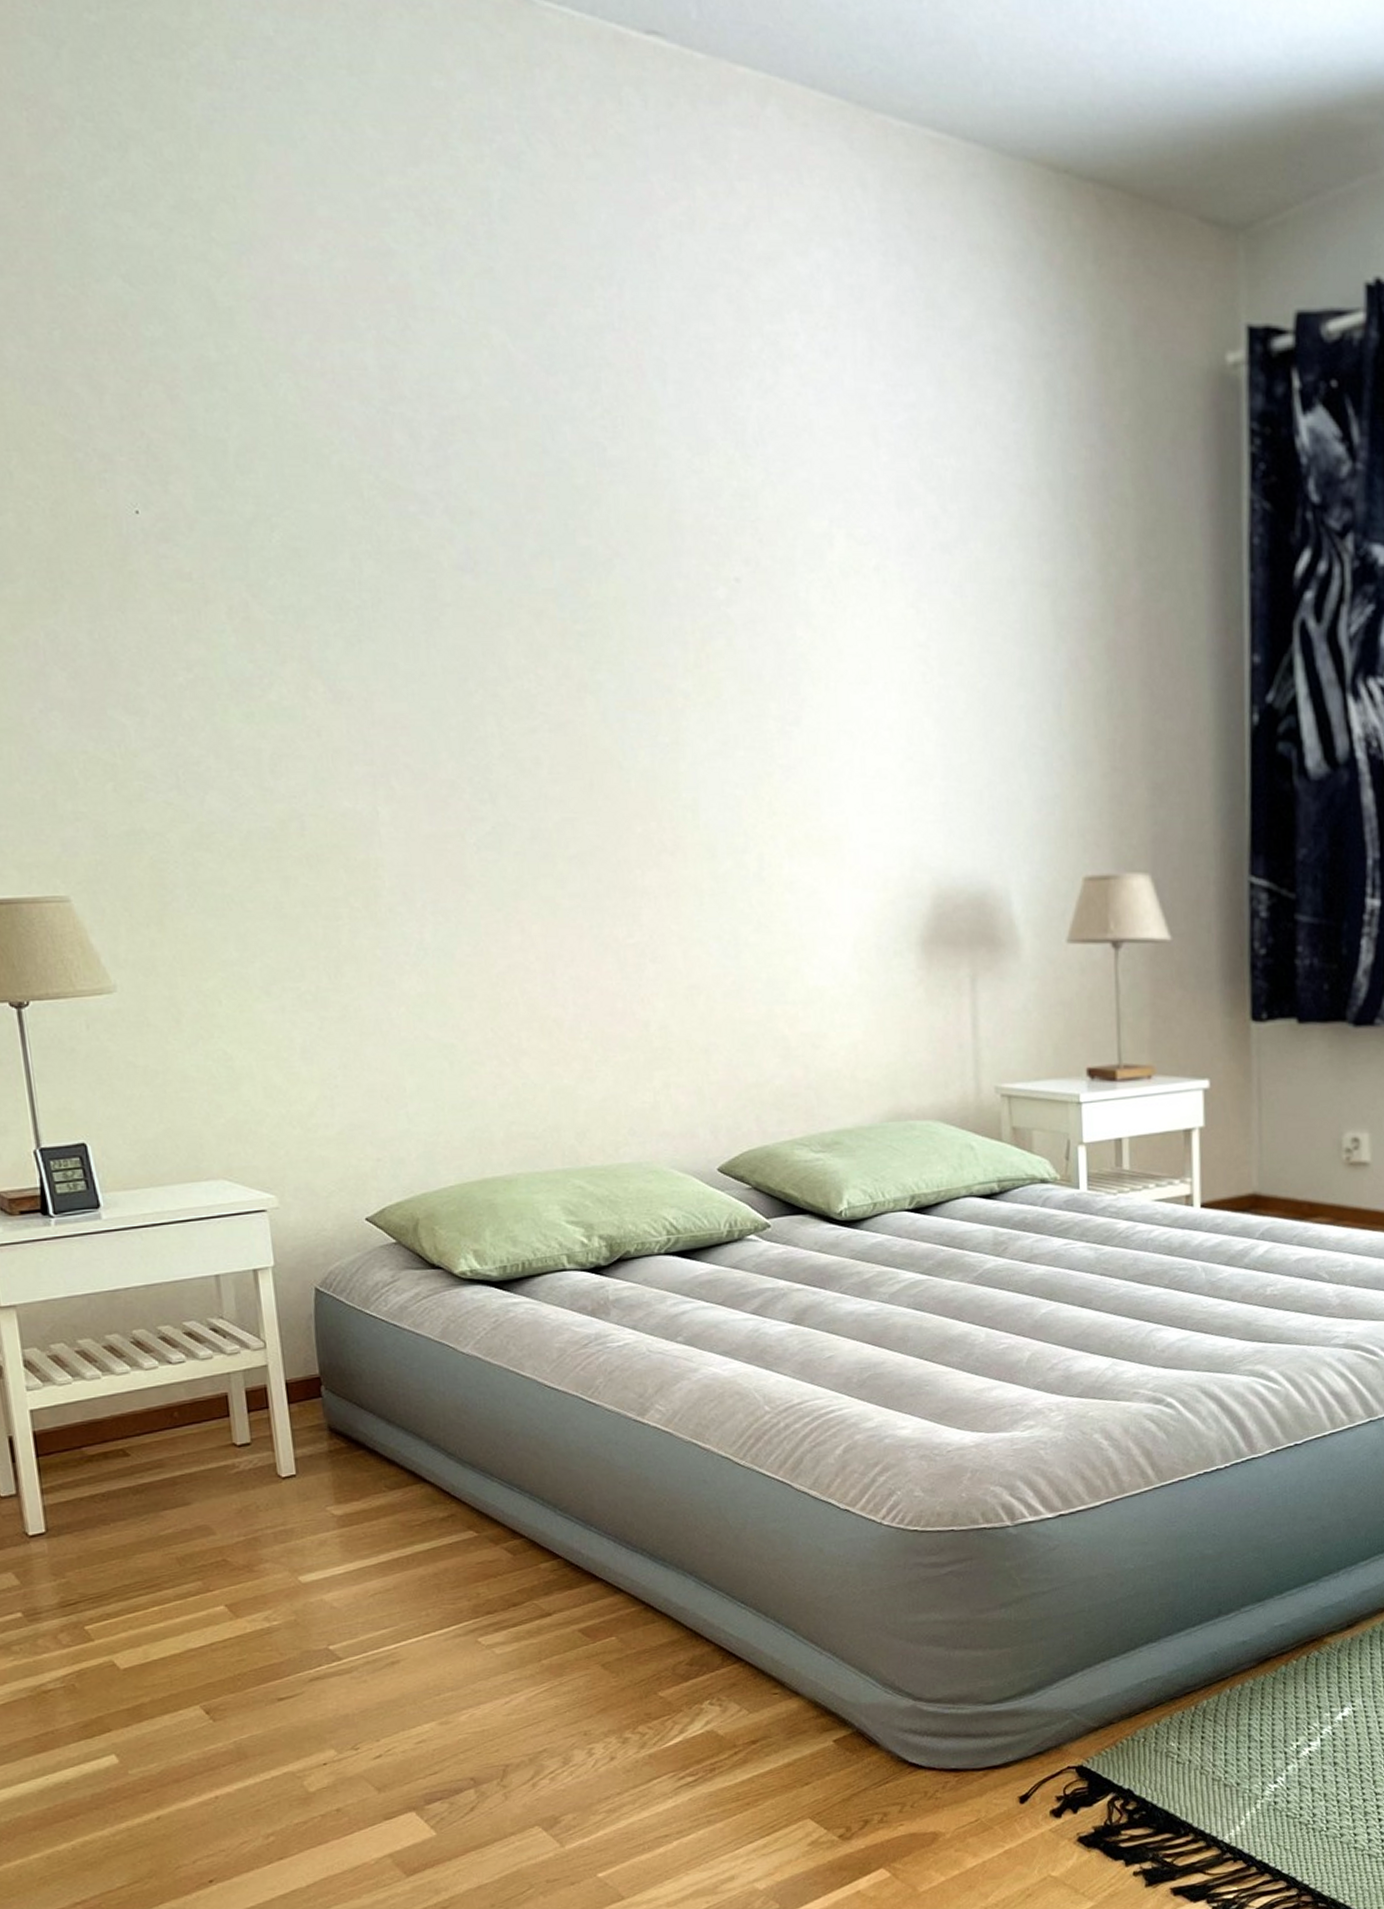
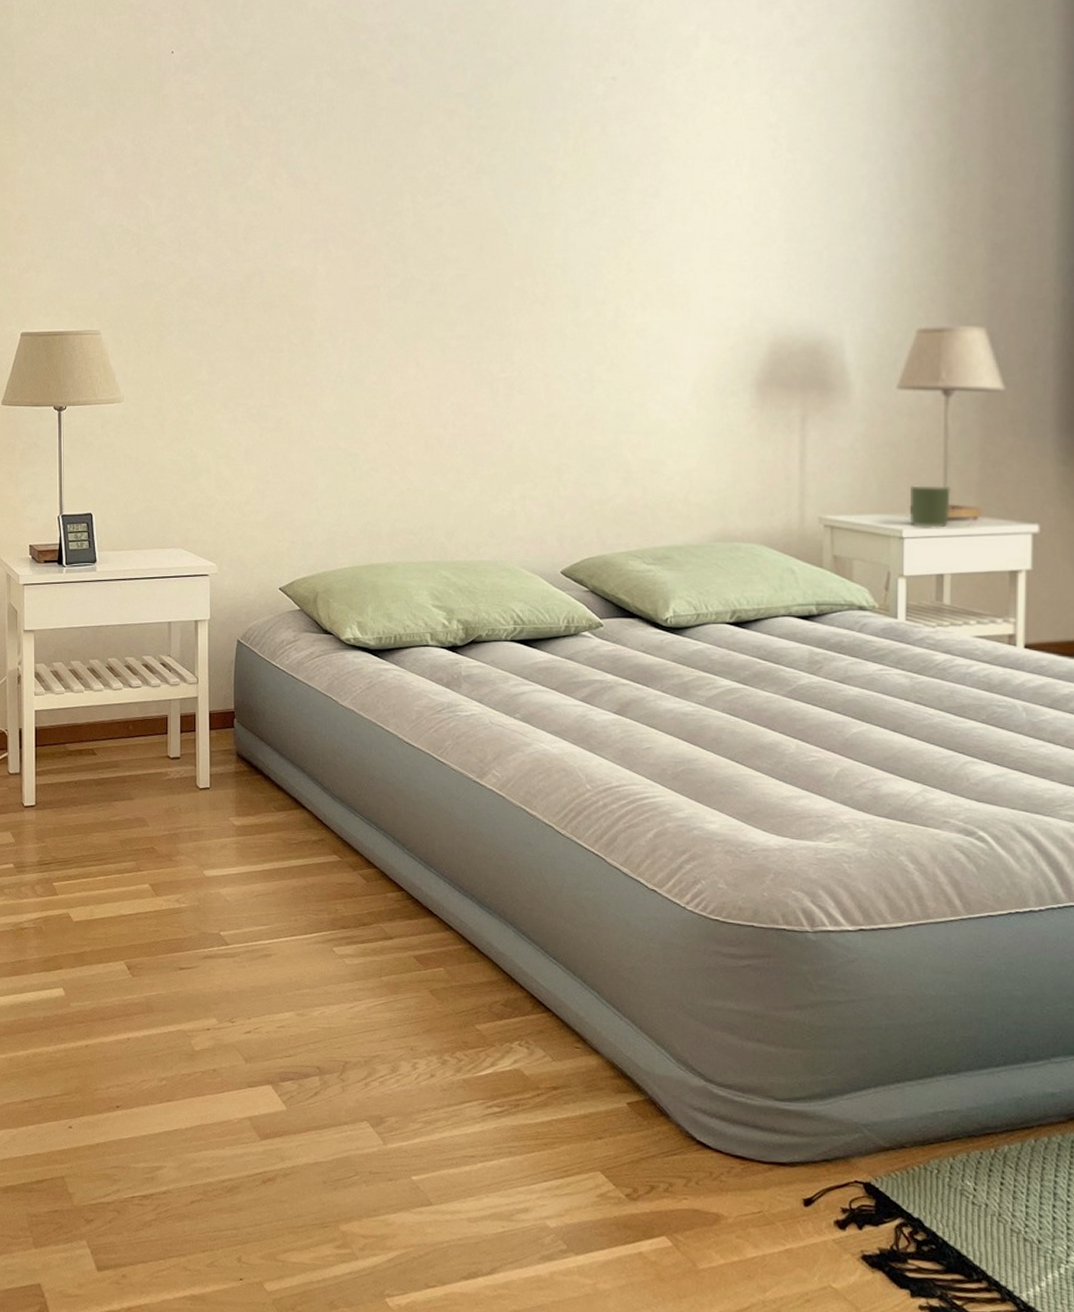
mug: none [1084,1045,1125,1091] -> present [909,485,951,528]

